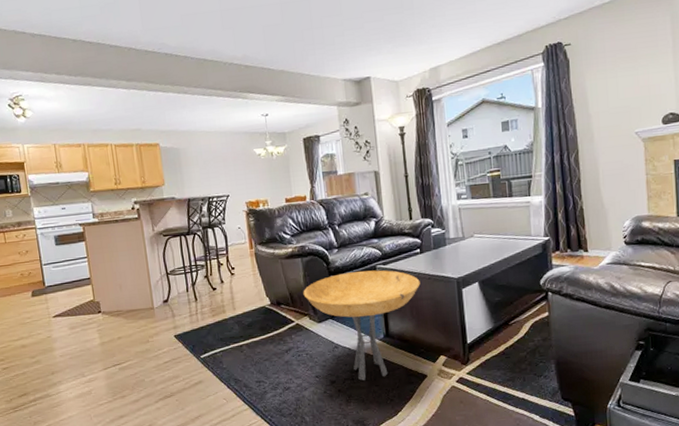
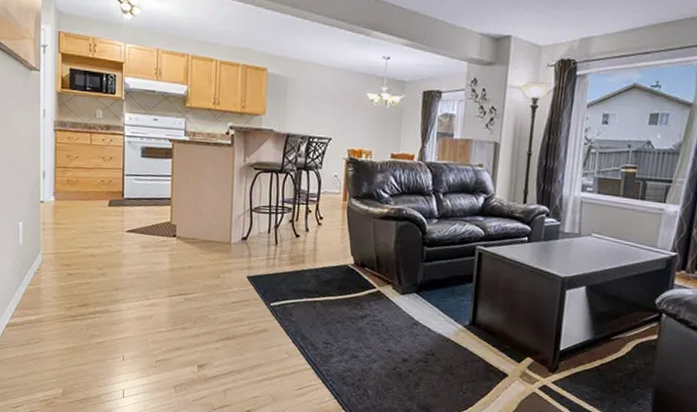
side table: present [303,270,420,381] -> none [391,246,521,367]

